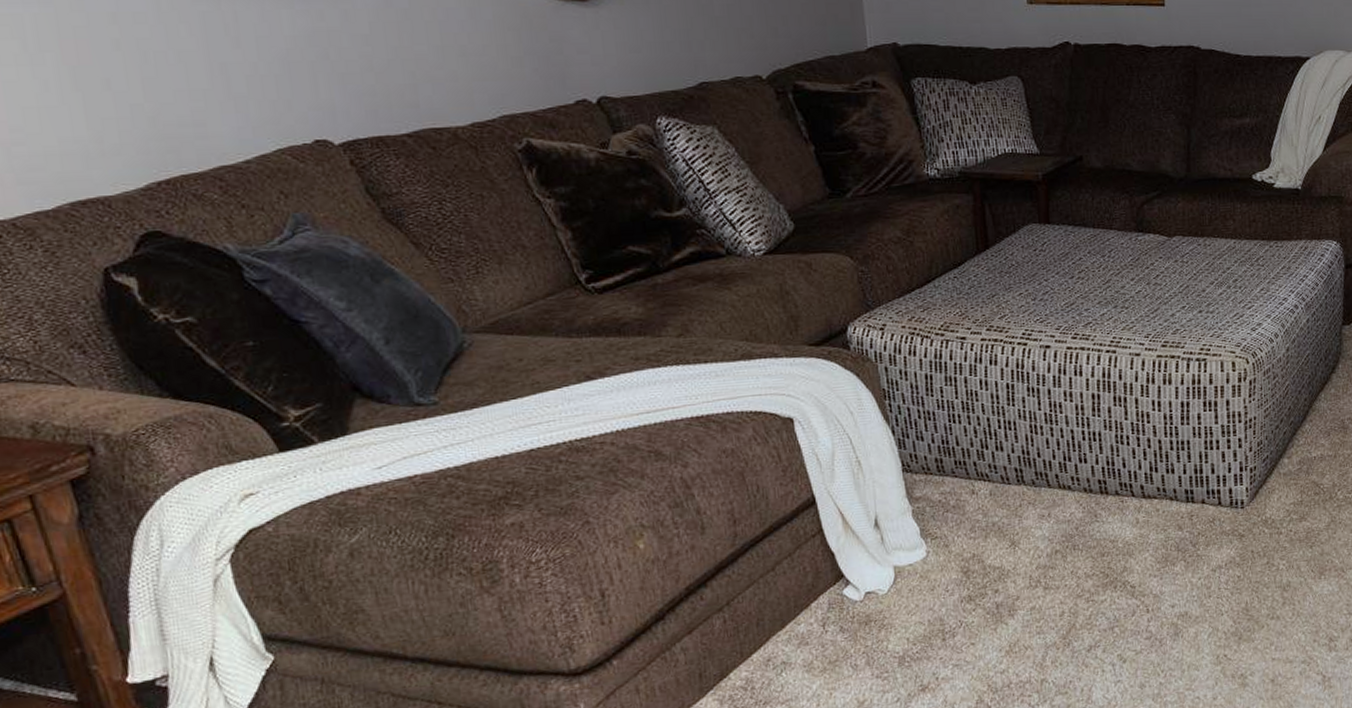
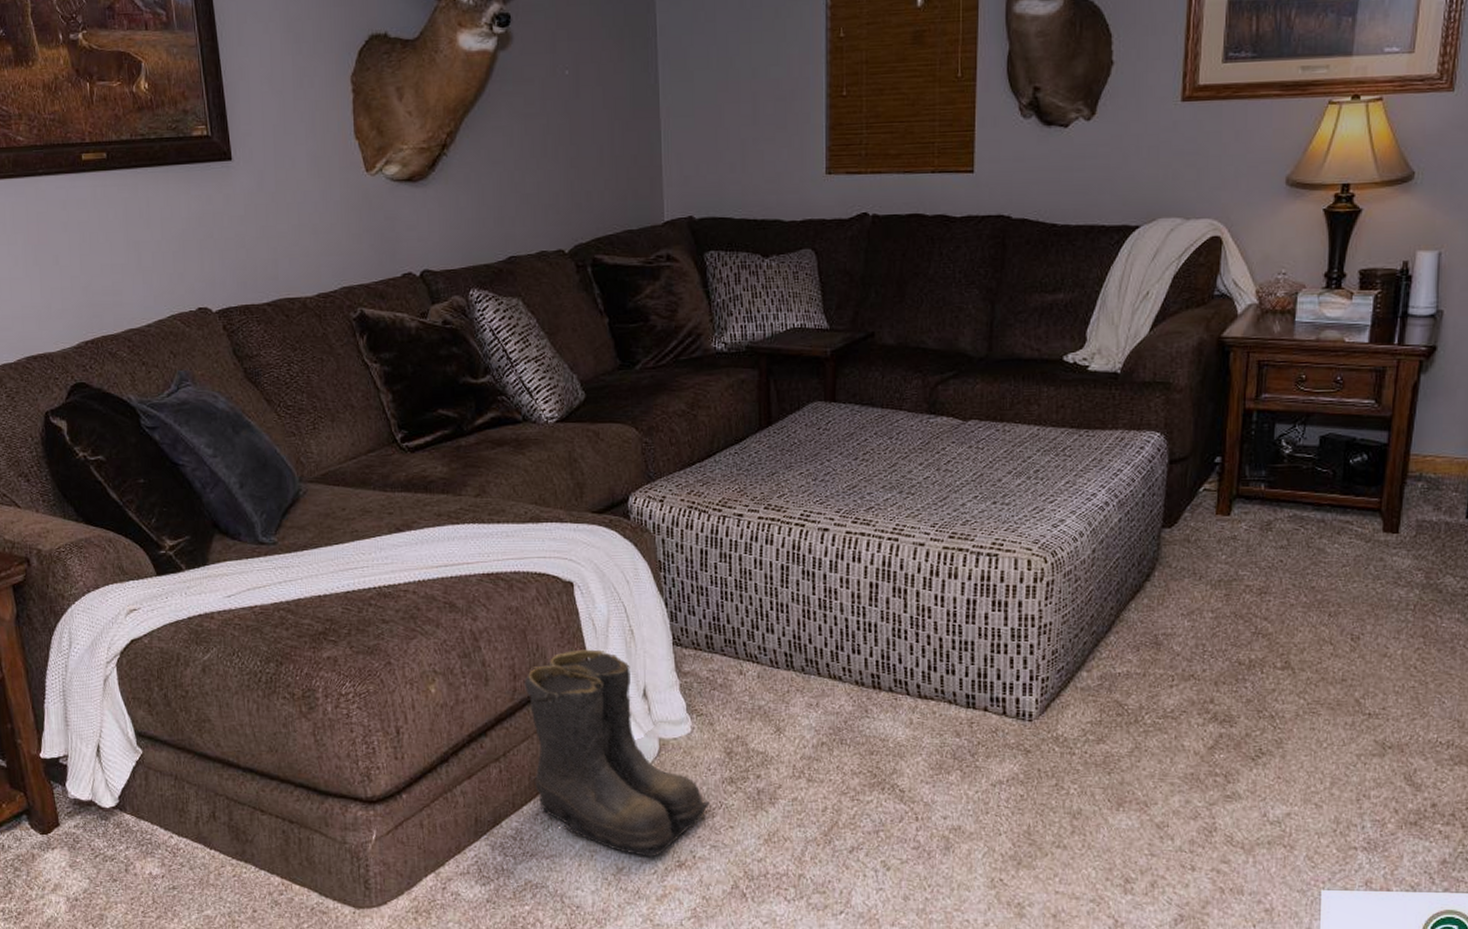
boots: none [745,484,950,687] -> present [524,649,710,858]

